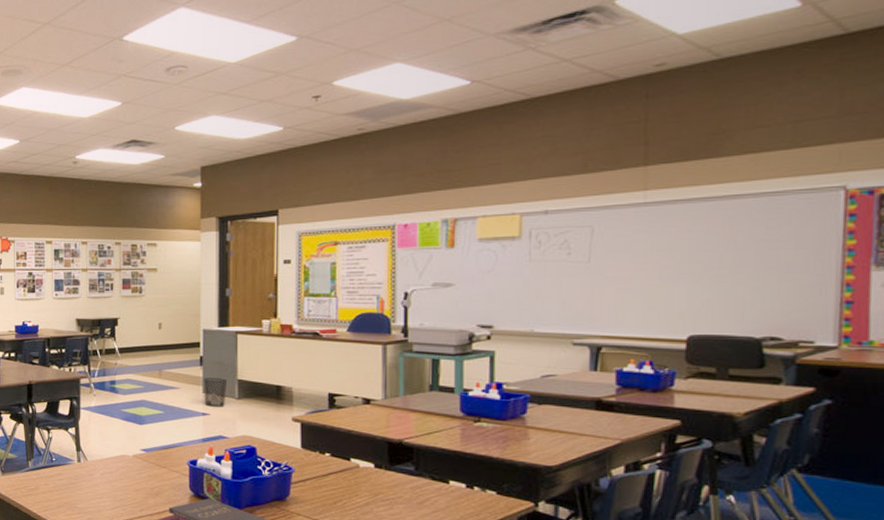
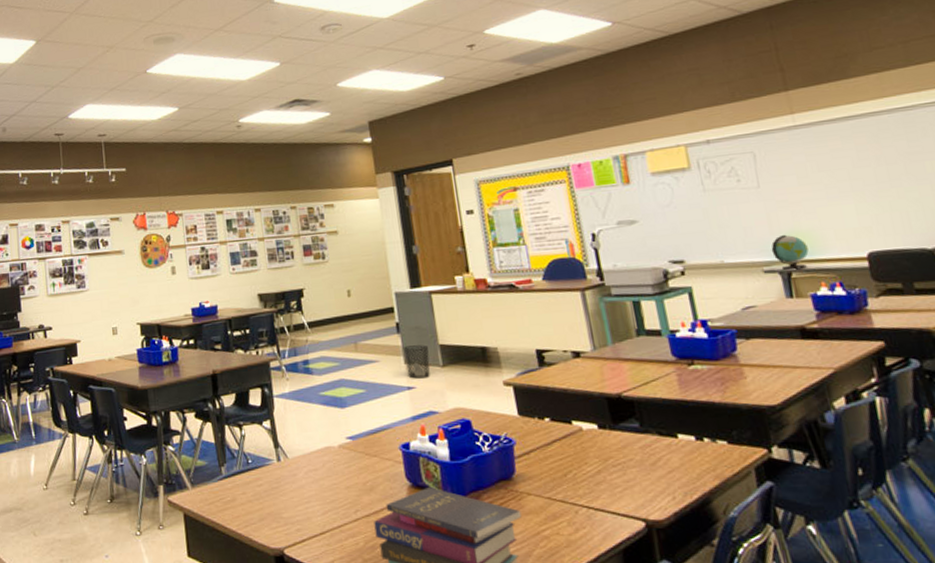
globe: none [586,310,626,345] -> present [771,234,809,271]

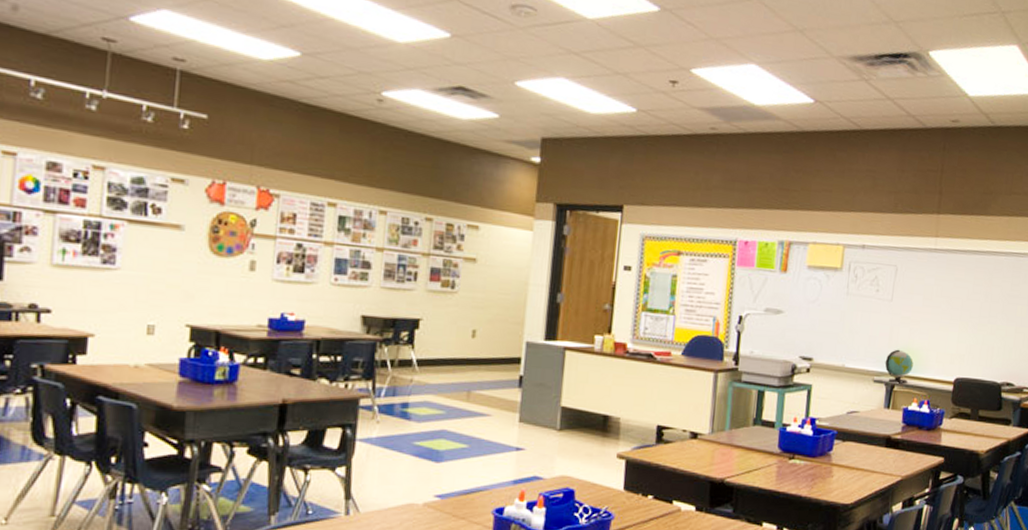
waste bin: present [403,345,430,380] -> none [519,403,550,442]

